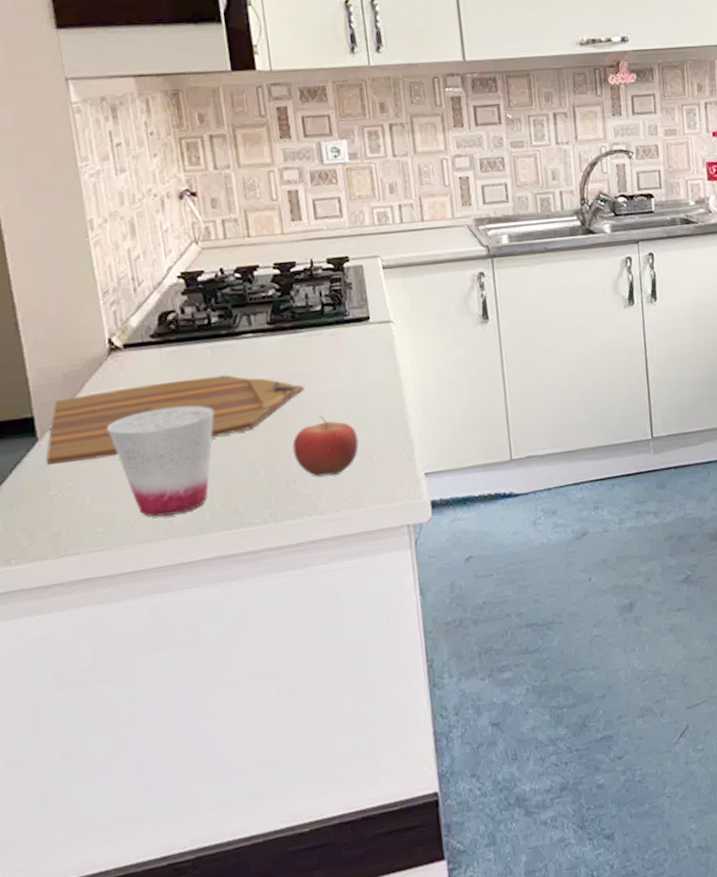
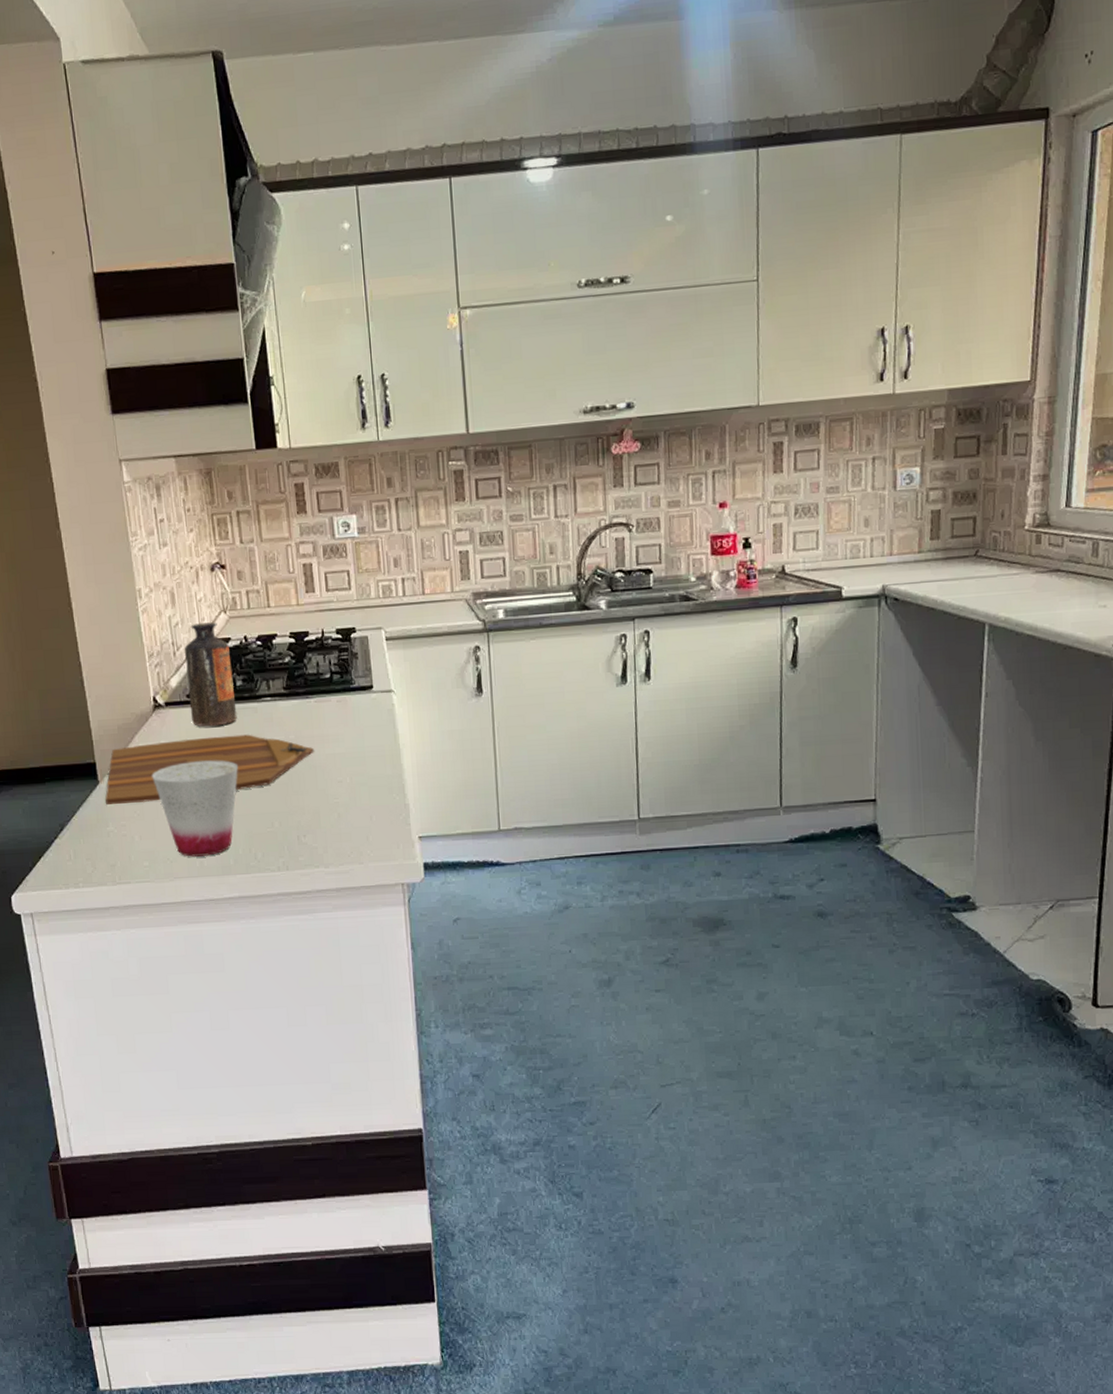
bottle: none [146,254,213,369] -> present [184,622,237,727]
fruit: present [292,415,359,477] -> none [303,776,361,833]

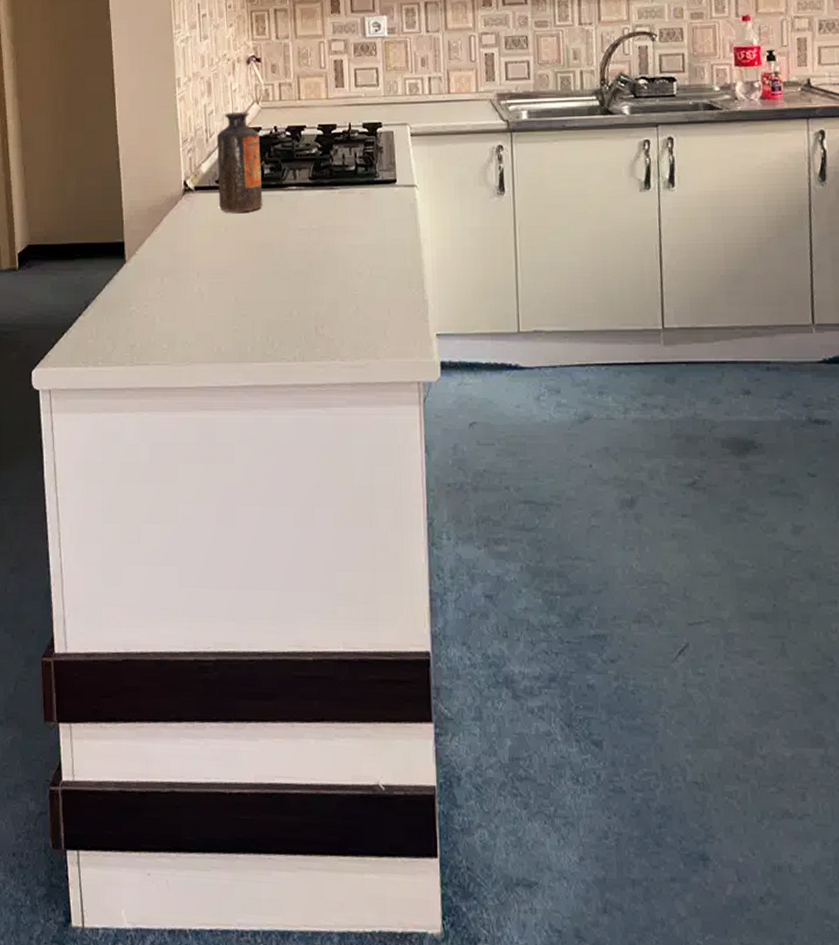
cutting board: present [105,734,314,805] -> none [131,221,336,284]
cup: present [152,760,238,857] -> none [177,245,260,342]

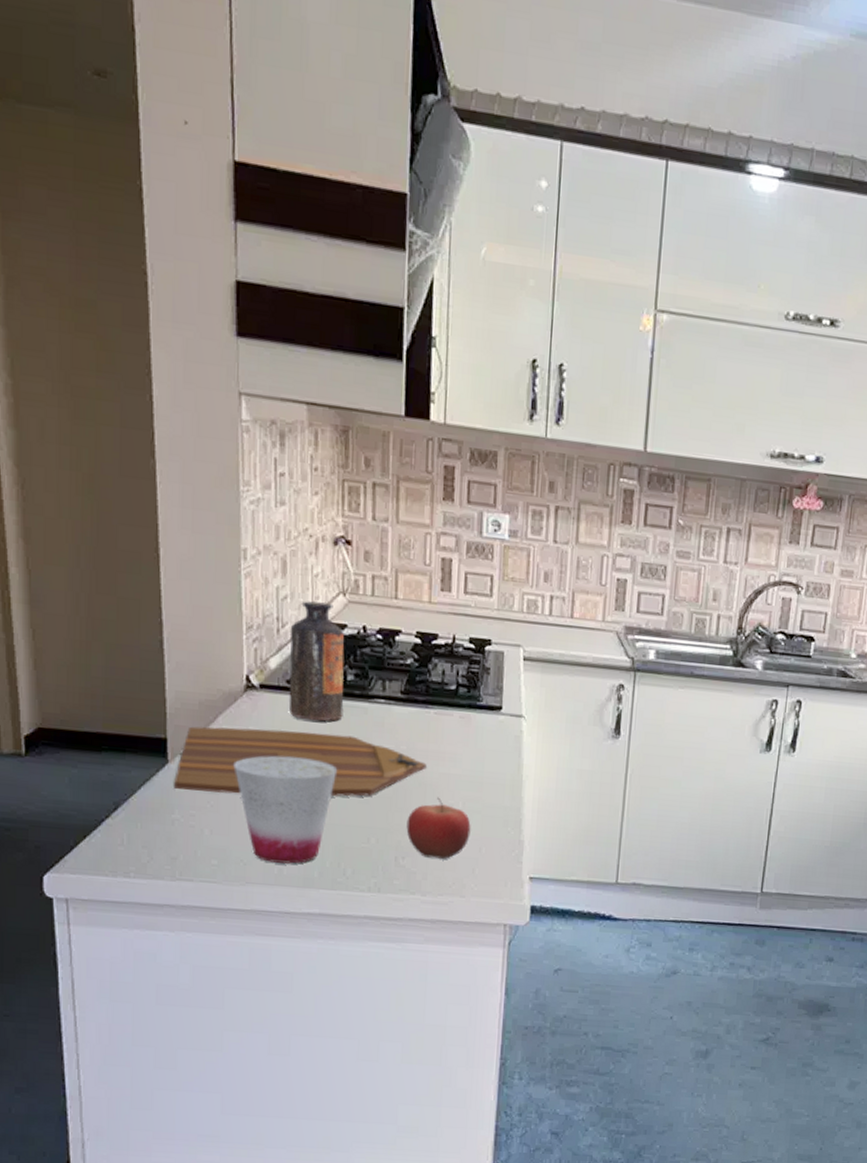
cutting board: none [131,221,336,284] -> present [174,726,427,797]
cup: none [177,245,260,342] -> present [233,755,337,864]
fruit: none [322,267,379,324] -> present [406,797,471,859]

